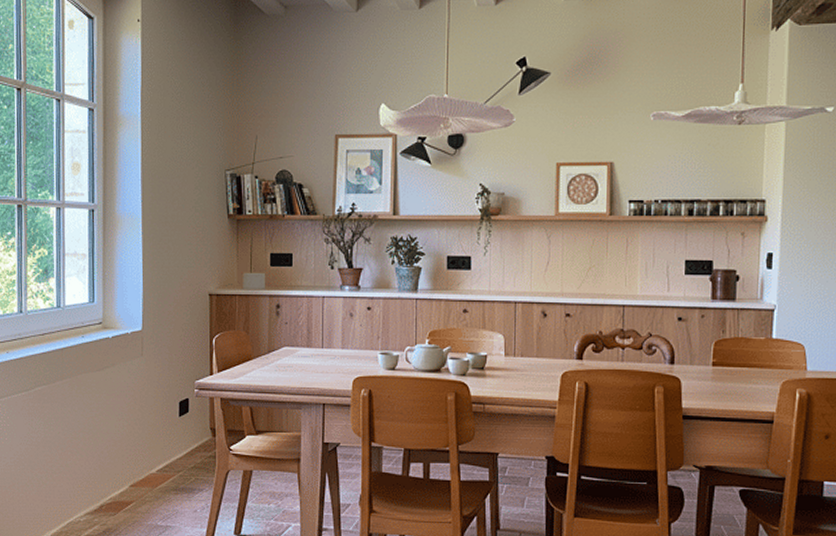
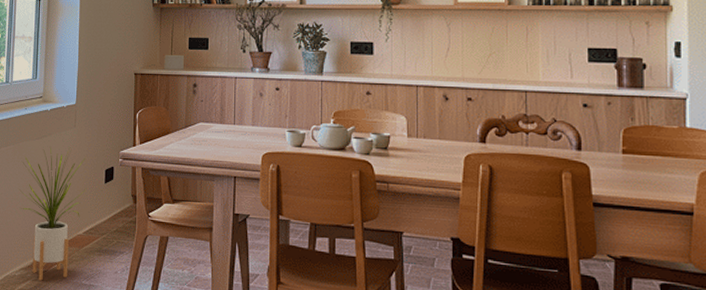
house plant: none [80,378,159,525] -> present [19,146,87,281]

